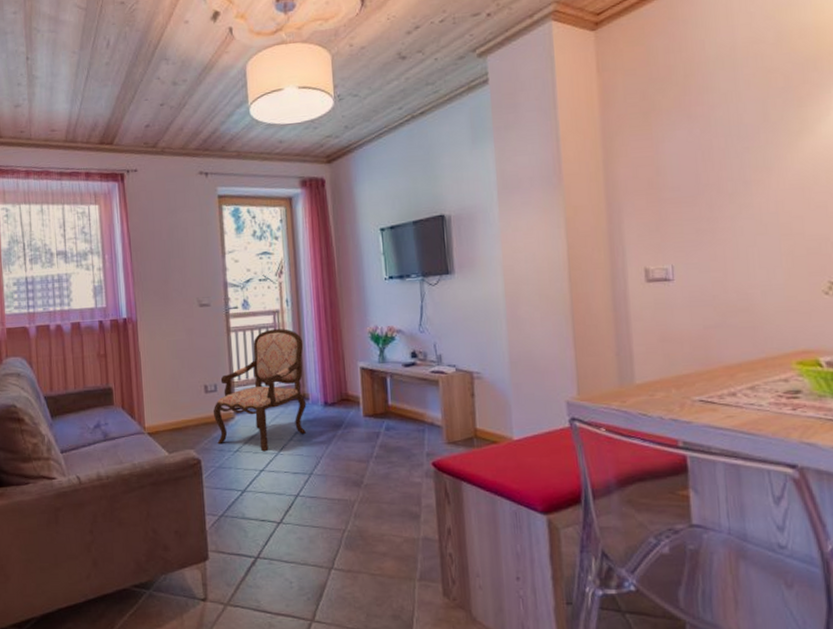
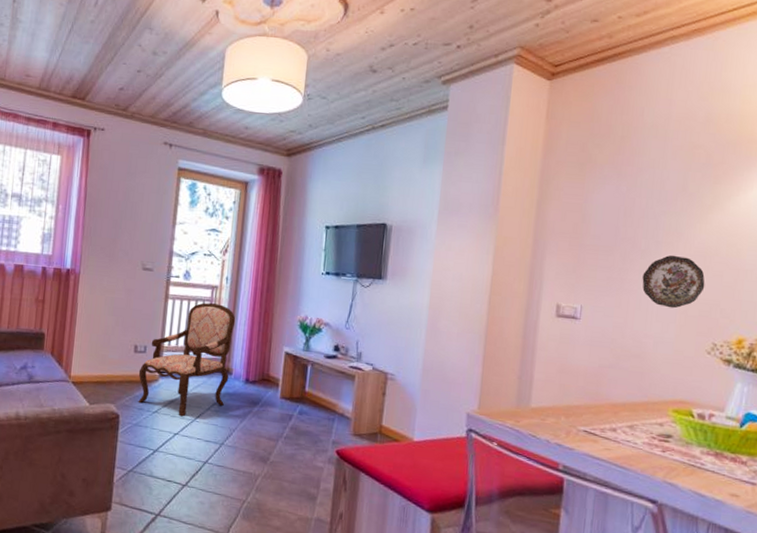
decorative plate: none [735,192,809,252] -> present [642,255,705,309]

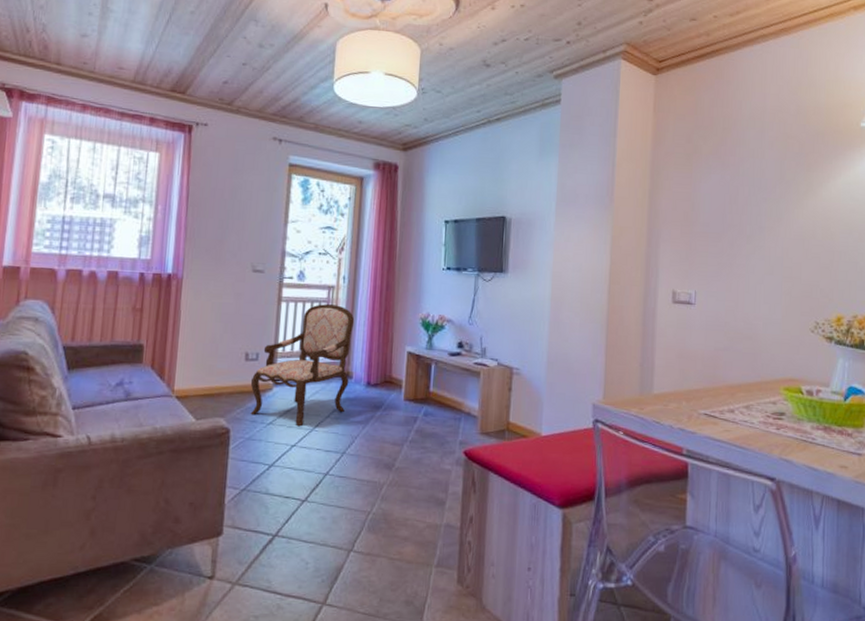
decorative plate: present [642,255,705,309] -> none [749,239,805,290]

